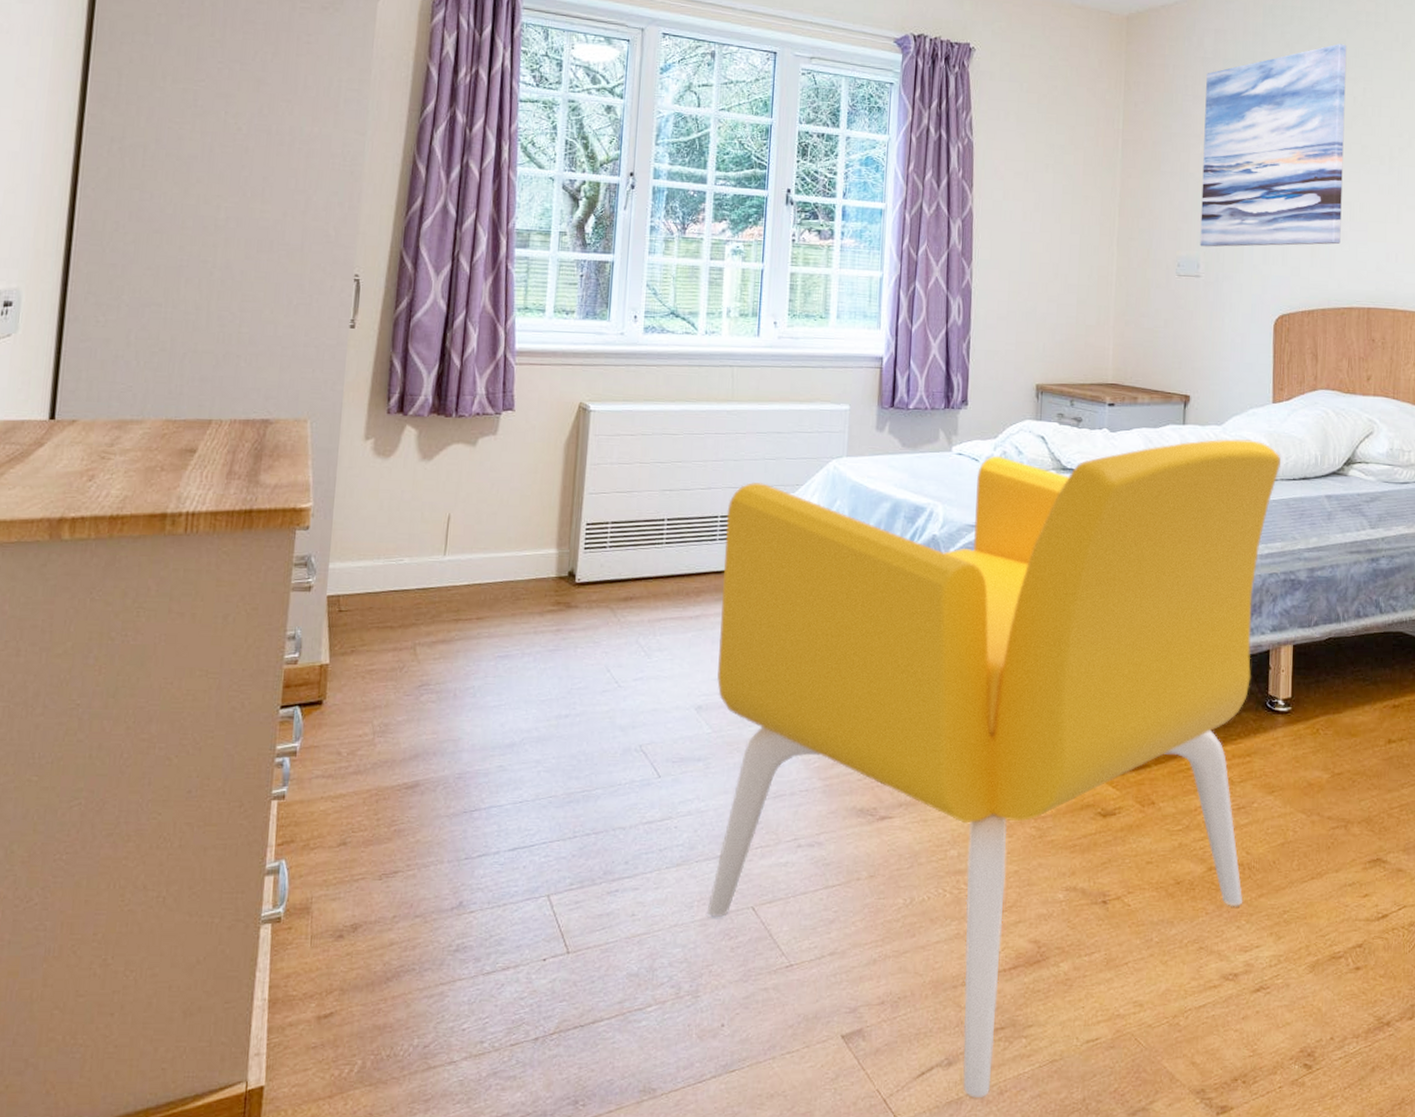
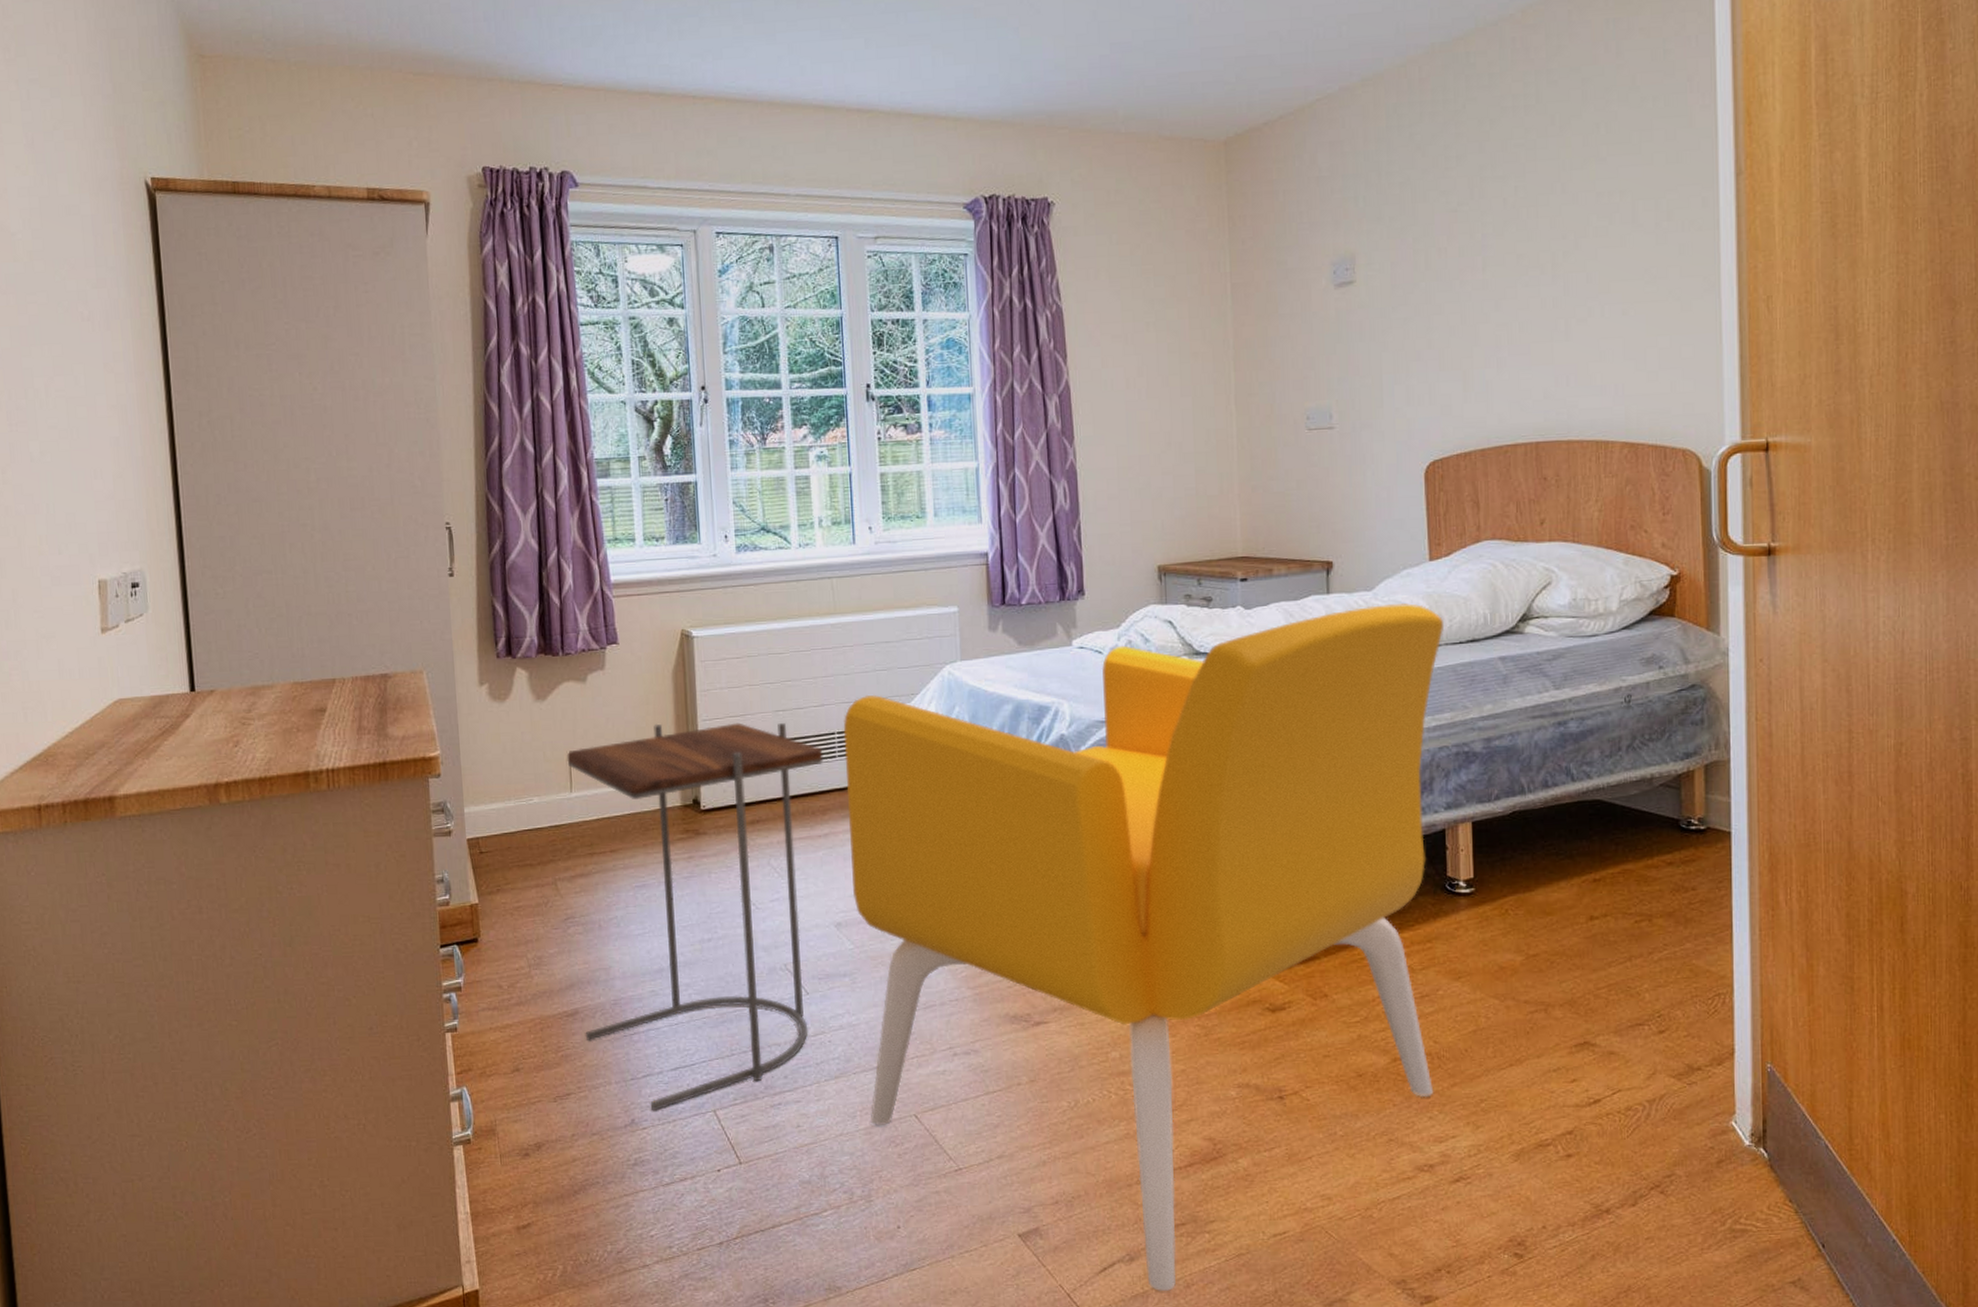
side table: none [422,493,704,894] -> present [567,722,824,1111]
wall art: present [1200,44,1347,247] -> none [1324,137,1498,394]

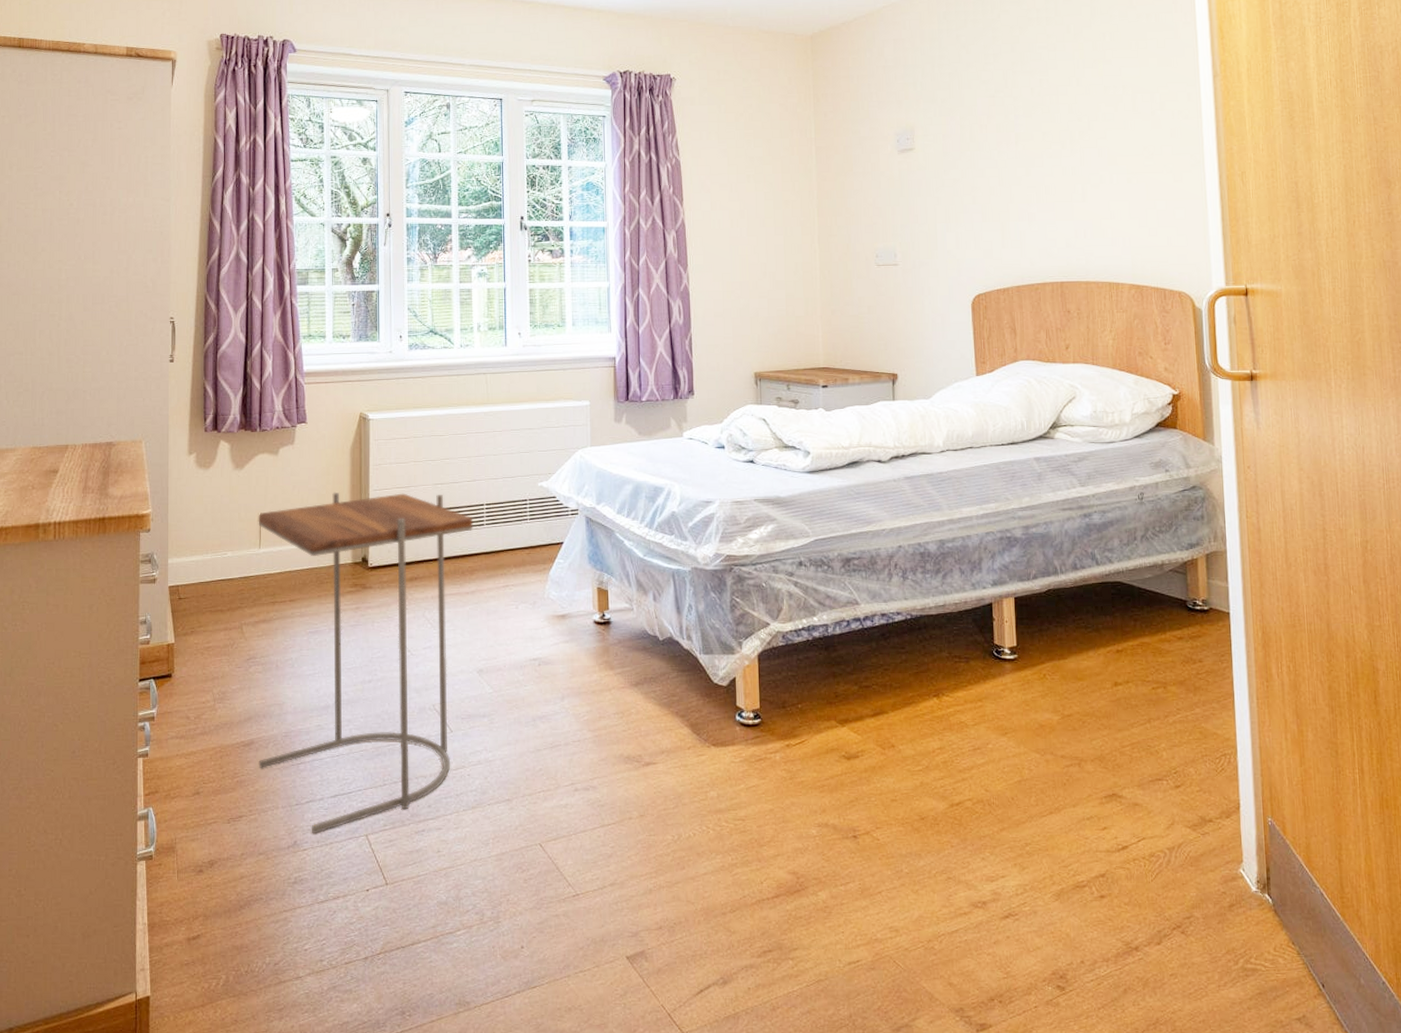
armchair: present [843,604,1443,1292] -> none [491,411,988,1014]

